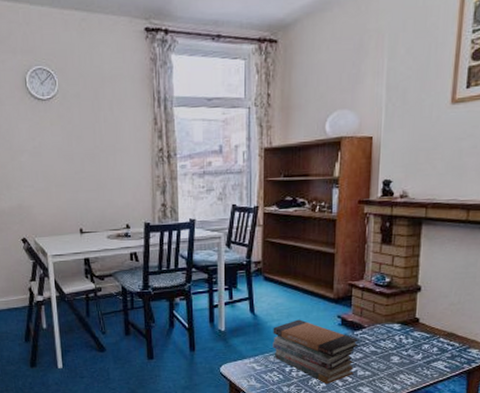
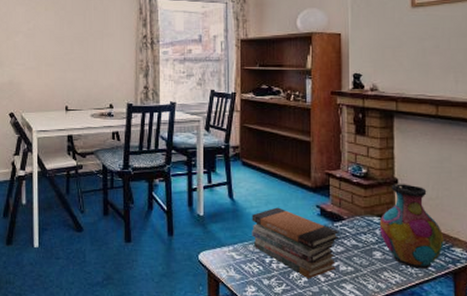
vase: none [398,291,462,371] -> present [379,184,444,270]

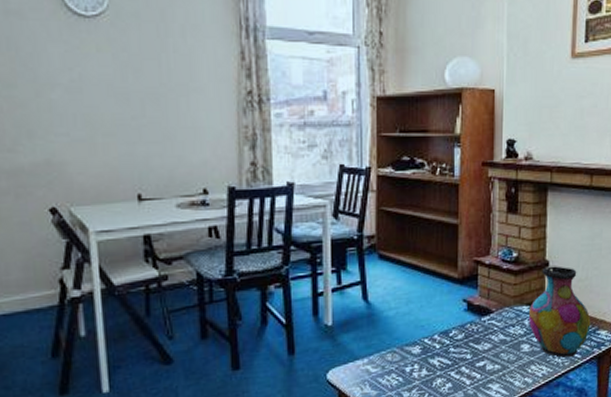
book stack: present [252,207,340,279] -> none [390,306,487,385]

